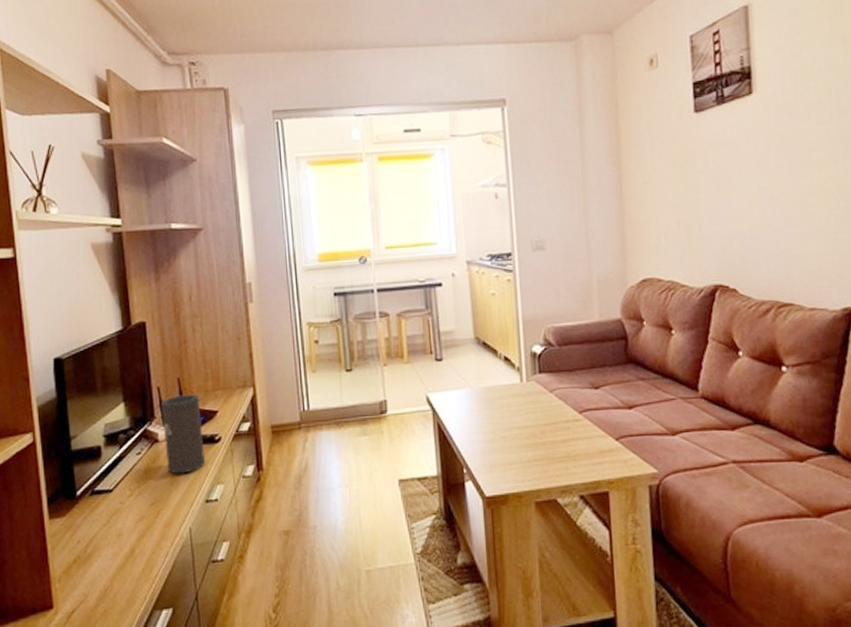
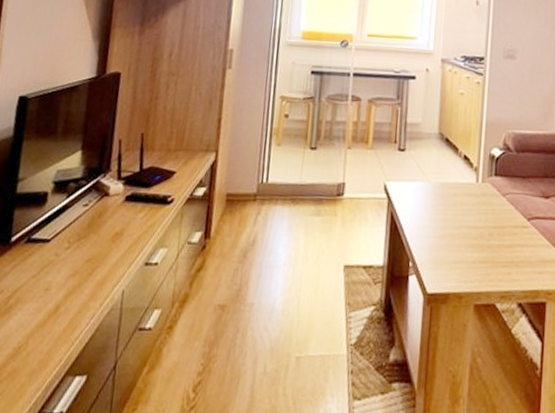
speaker: present [160,394,206,475] -> none [112,150,160,233]

